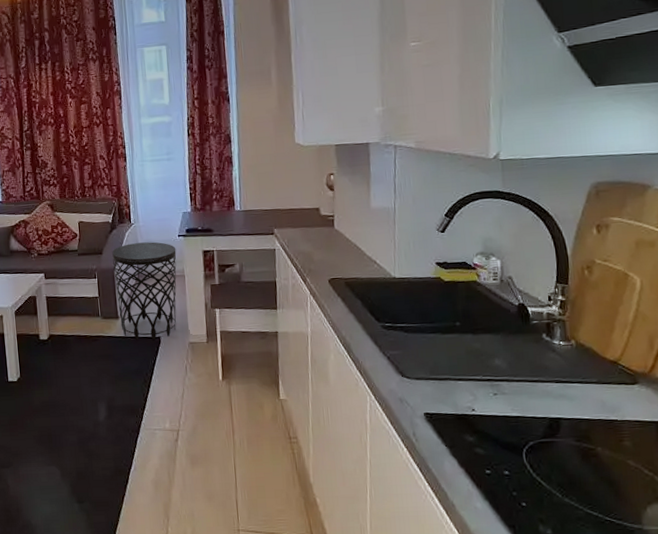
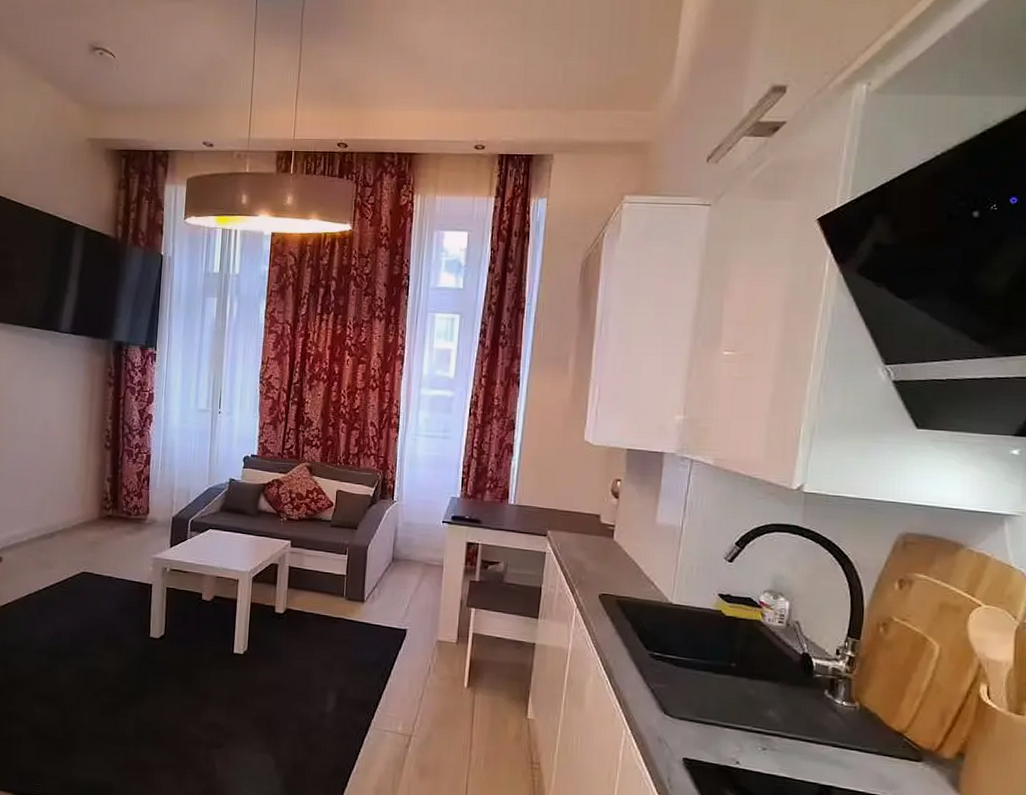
side table: present [112,242,177,341] -> none [365,522,438,633]

